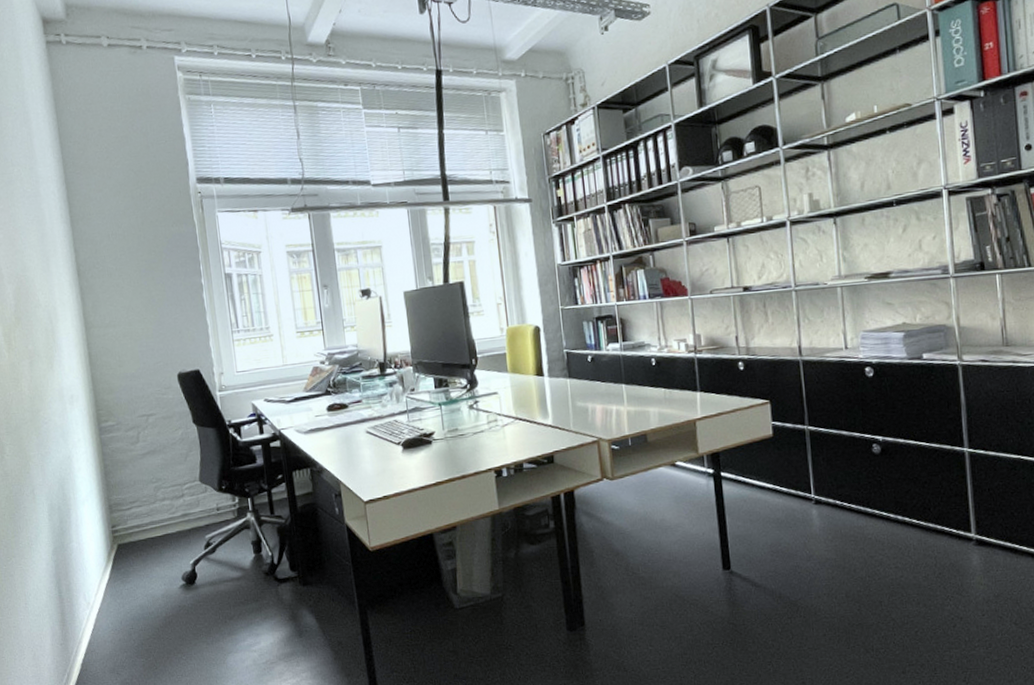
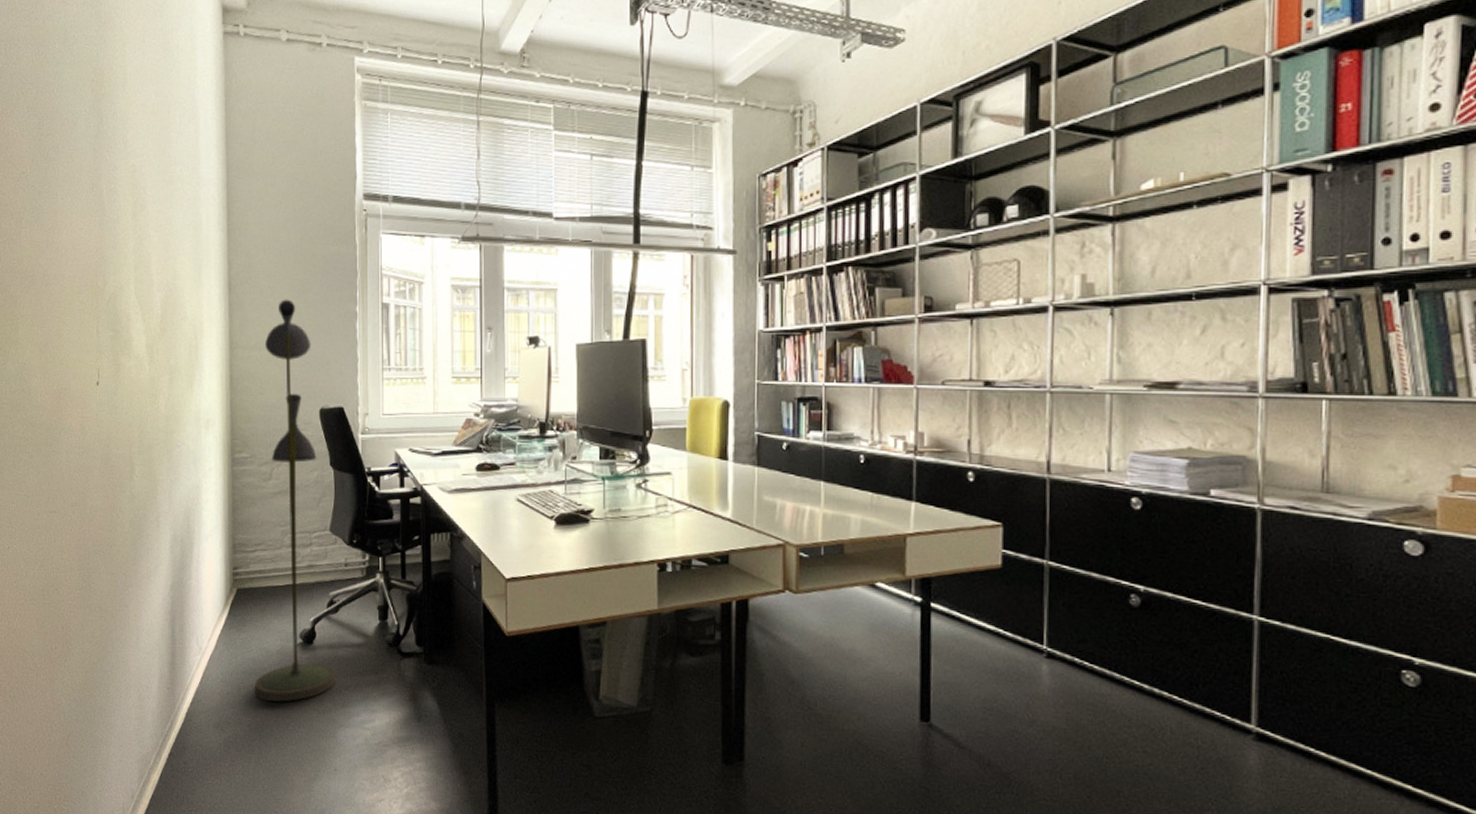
floor lamp: none [119,278,221,641] -> present [254,299,337,702]

